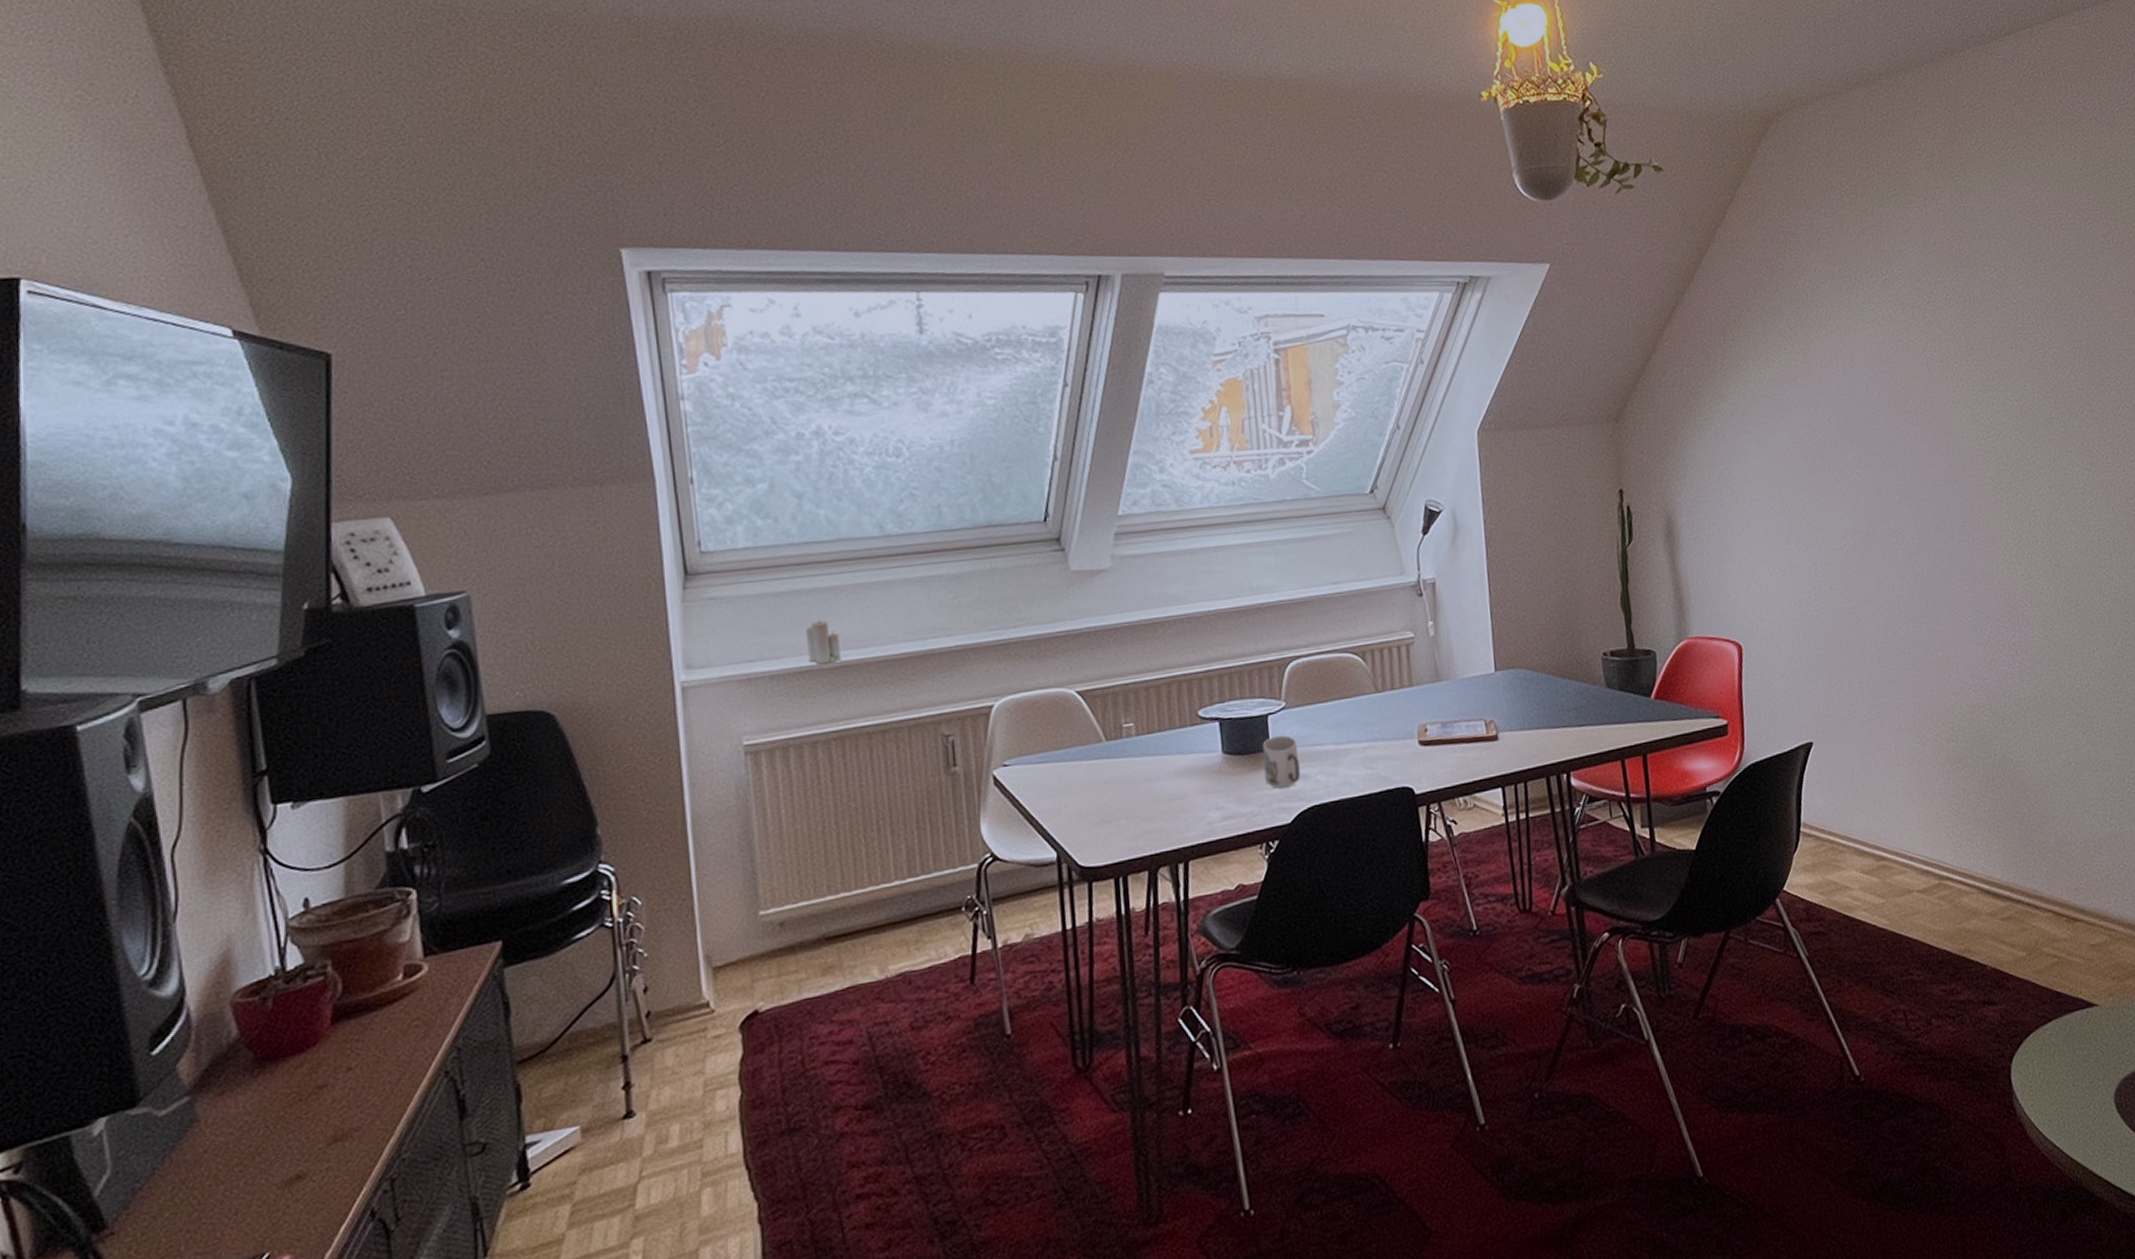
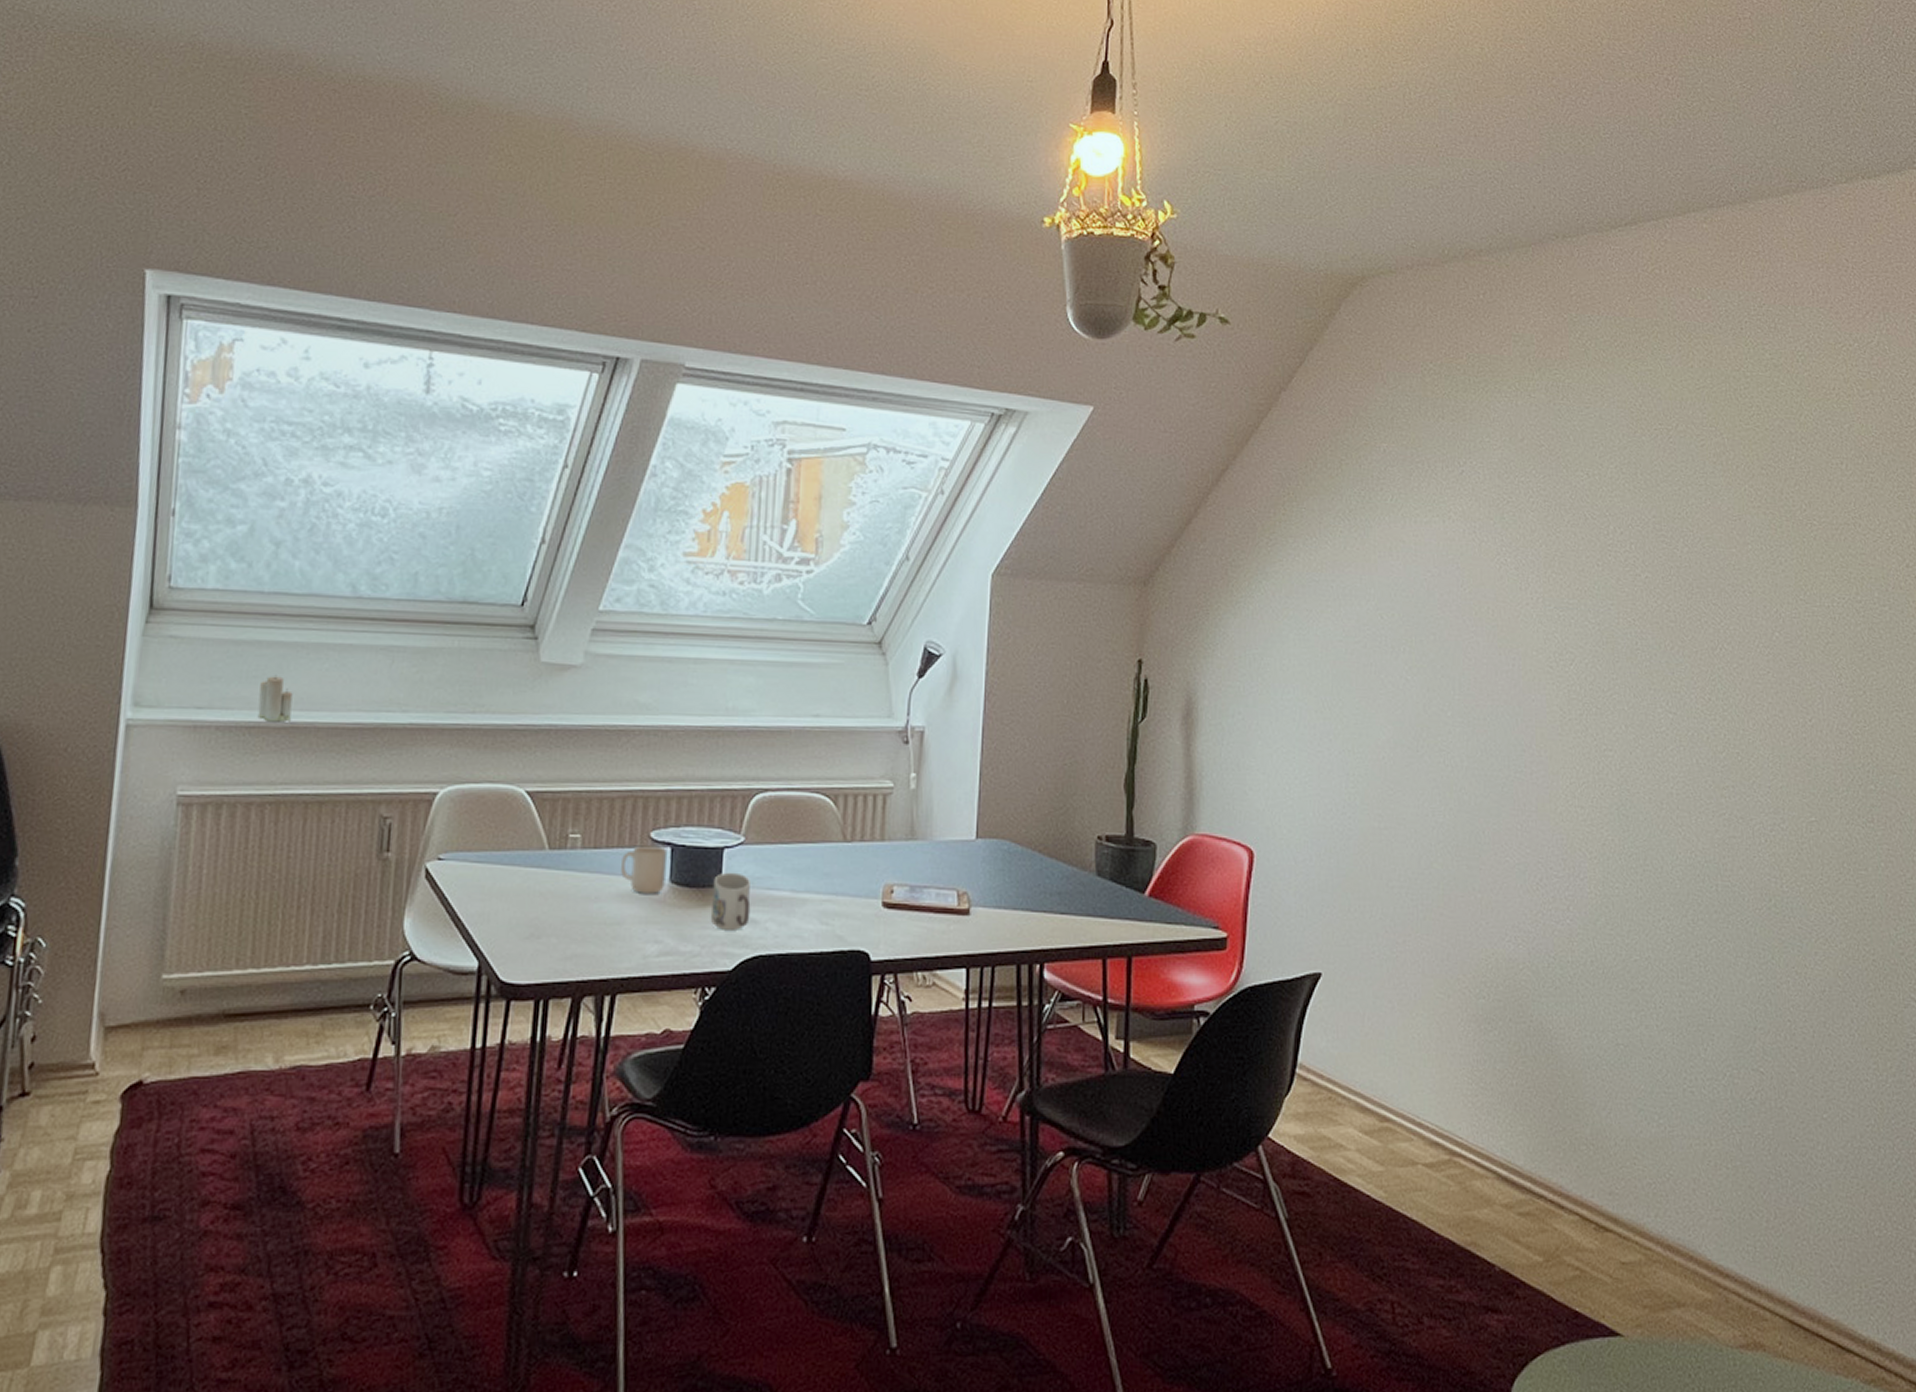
cup: none [1175,722,1218,768] -> present [621,845,666,894]

